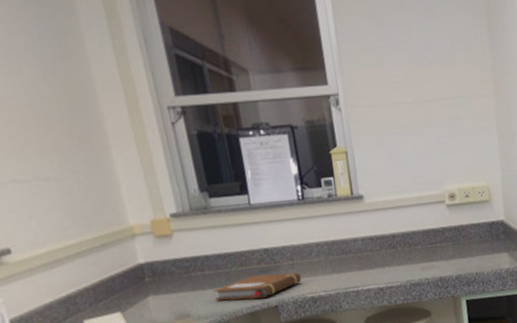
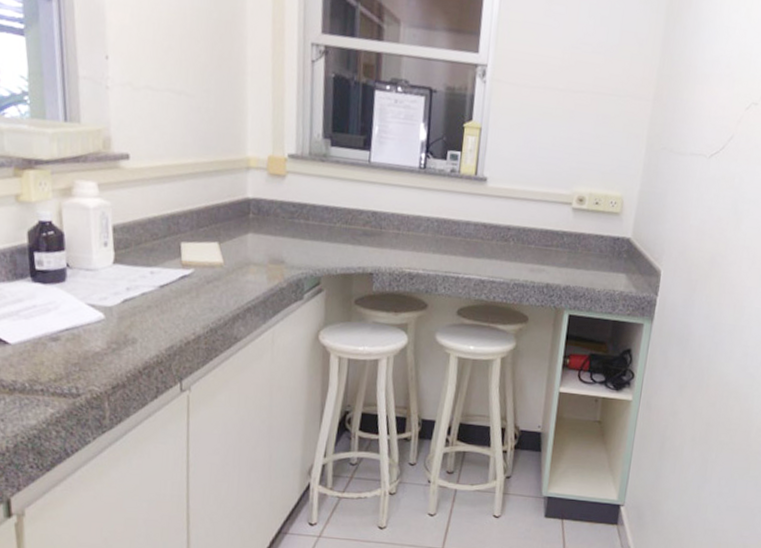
notebook: present [213,273,302,301] -> none [313,235,404,262]

